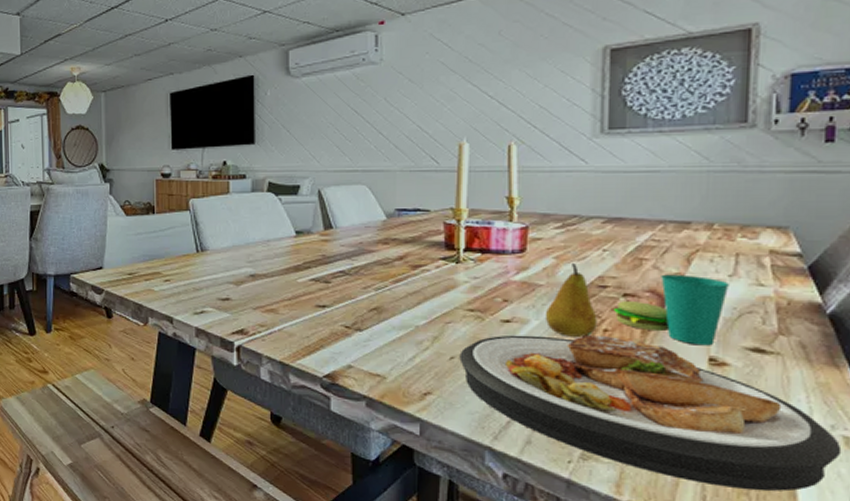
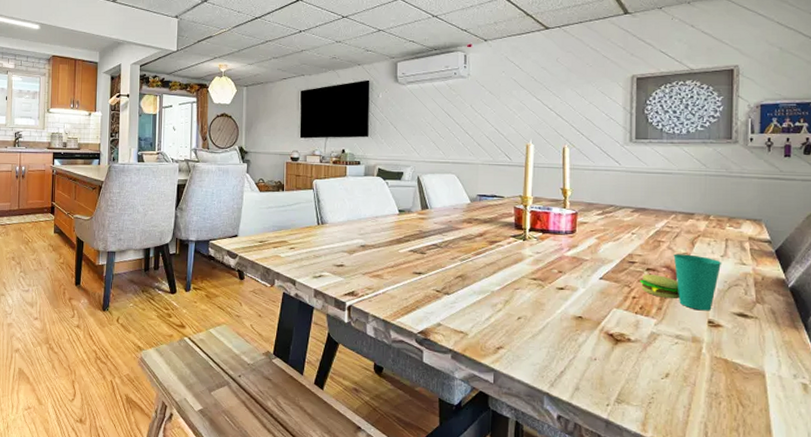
plate: present [459,335,842,492] -> none [525,300,802,428]
fruit: present [545,262,597,337] -> none [589,242,628,303]

